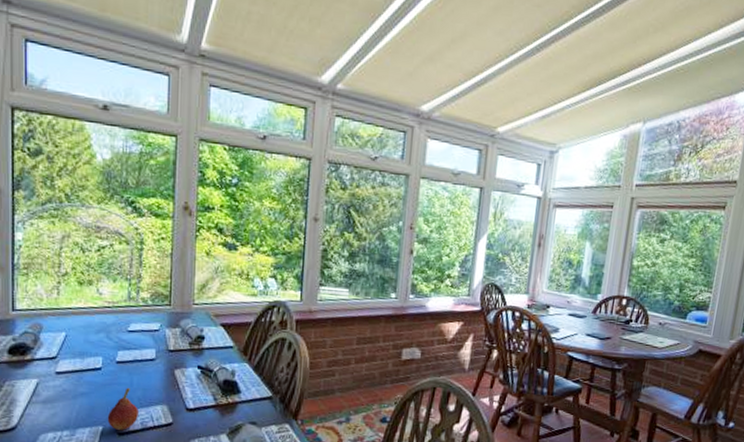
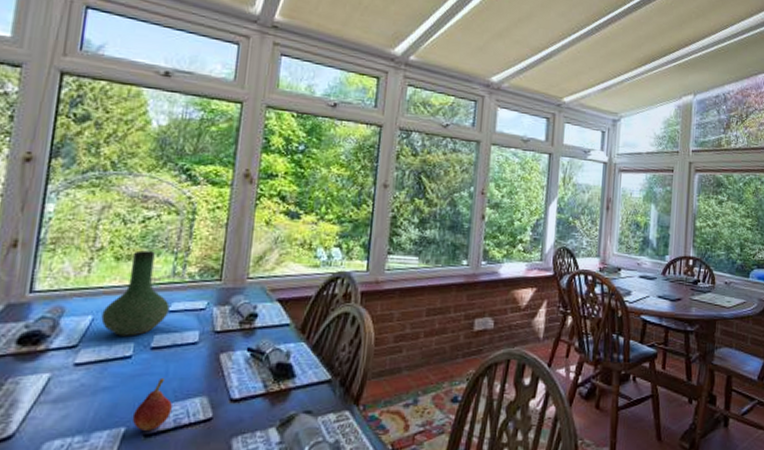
vase: none [73,276,128,351] -> present [101,250,170,336]

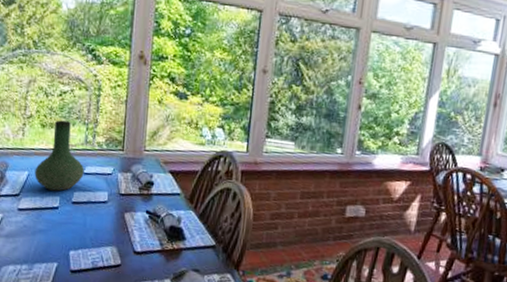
fruit: present [132,377,173,431] -> none [61,227,91,268]

